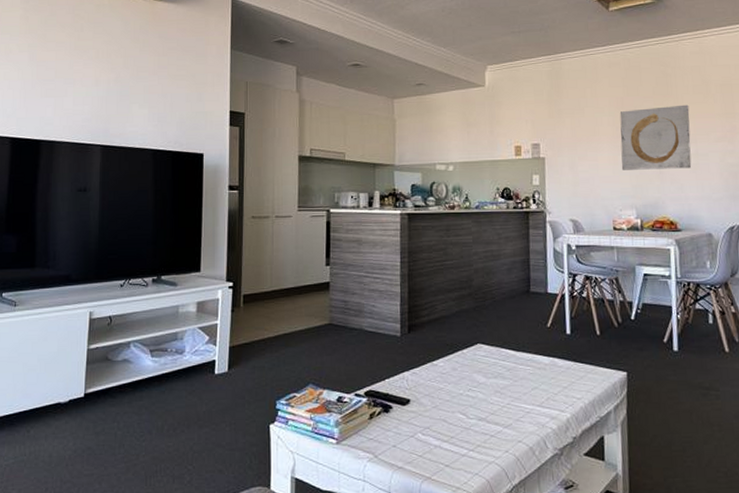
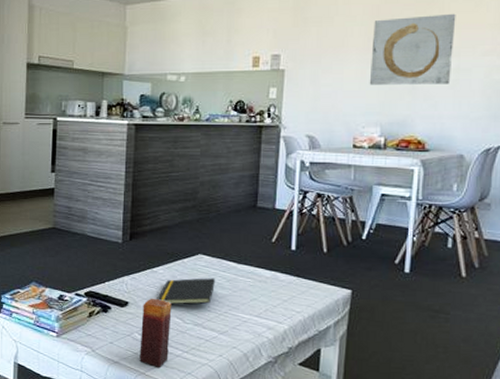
candle: none [424,393,455,470] -> present [139,298,172,367]
notepad: none [439,368,496,399] -> present [157,278,215,305]

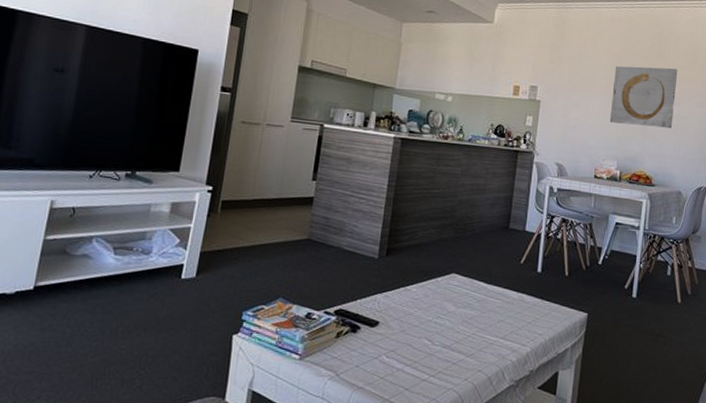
candle: present [139,298,172,367] -> none [385,317,422,393]
notepad: present [157,278,215,305] -> none [408,298,466,325]

